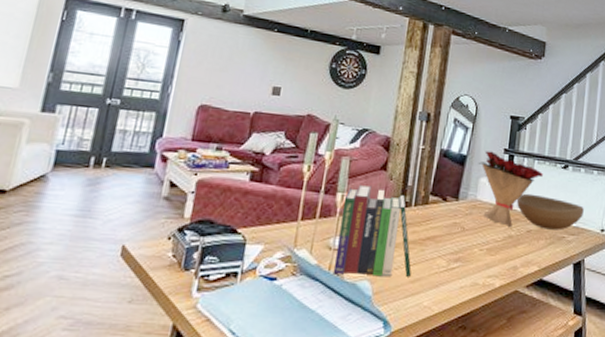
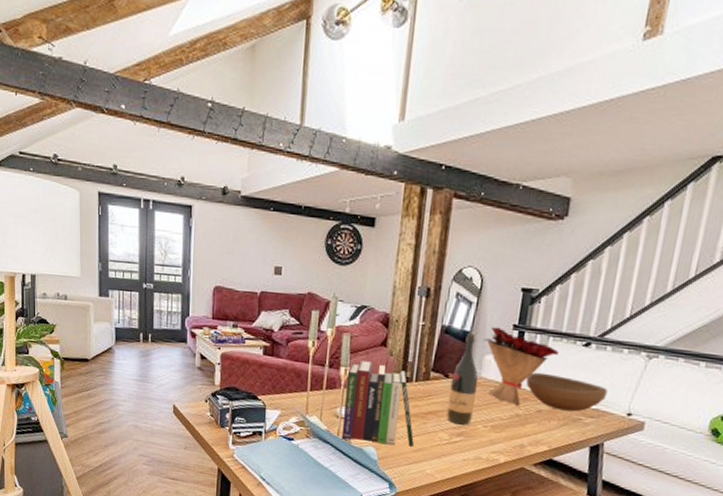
wine bottle: none [444,156,475,250] -> present [446,332,479,425]

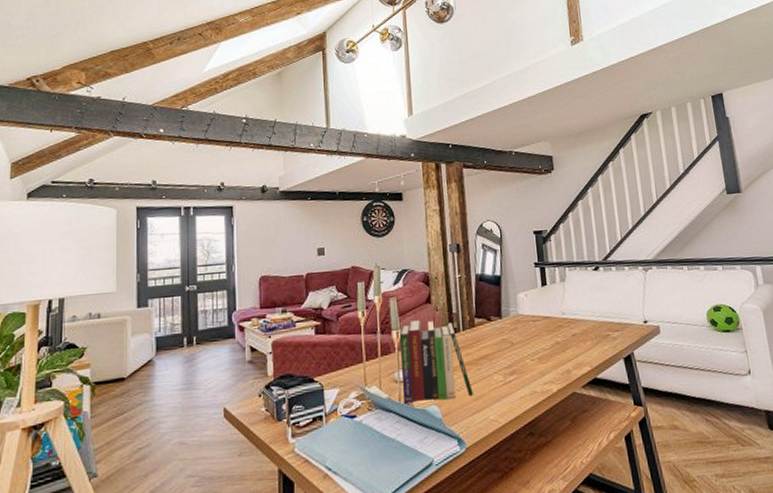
wine bottle: present [446,332,479,425] -> none [493,276,520,364]
flower bouquet: present [483,327,559,406] -> none [512,267,576,334]
bowl: present [525,372,608,412] -> none [556,299,624,331]

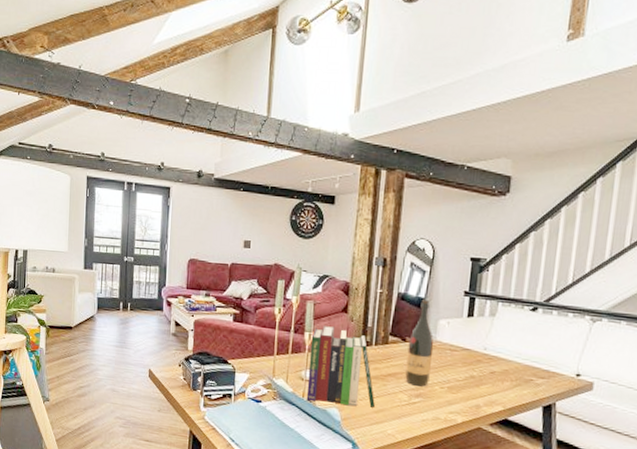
wine bottle: none [493,276,520,364] -> present [405,299,434,387]

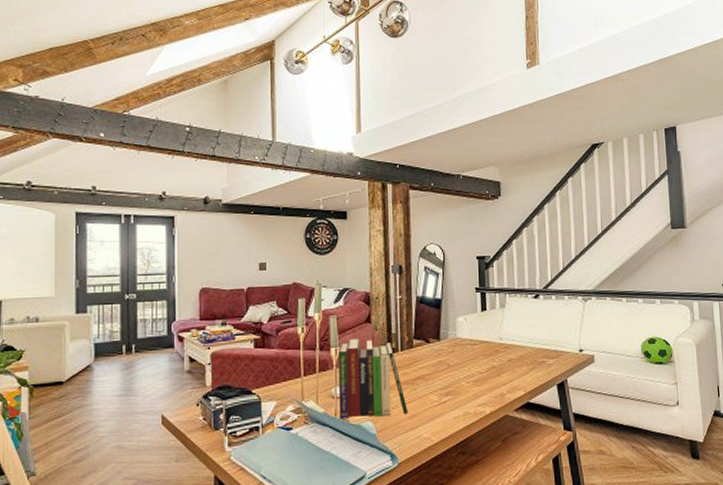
wine bottle: present [405,299,434,387] -> none [432,299,456,385]

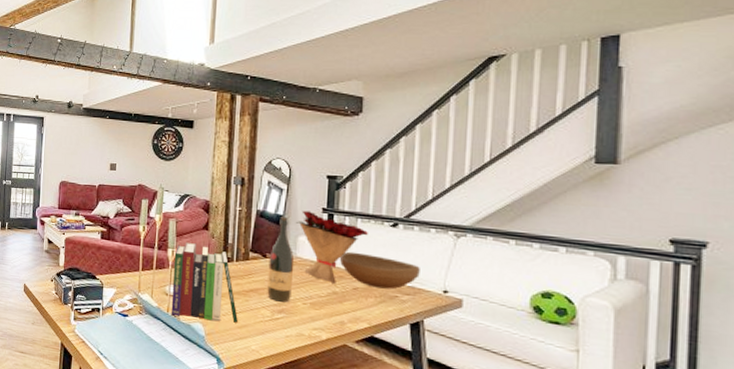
wine bottle: none [432,299,456,385] -> present [267,216,295,303]
flower bouquet: none [453,292,516,358] -> present [295,210,368,283]
bowl: none [494,325,560,356] -> present [339,251,420,289]

